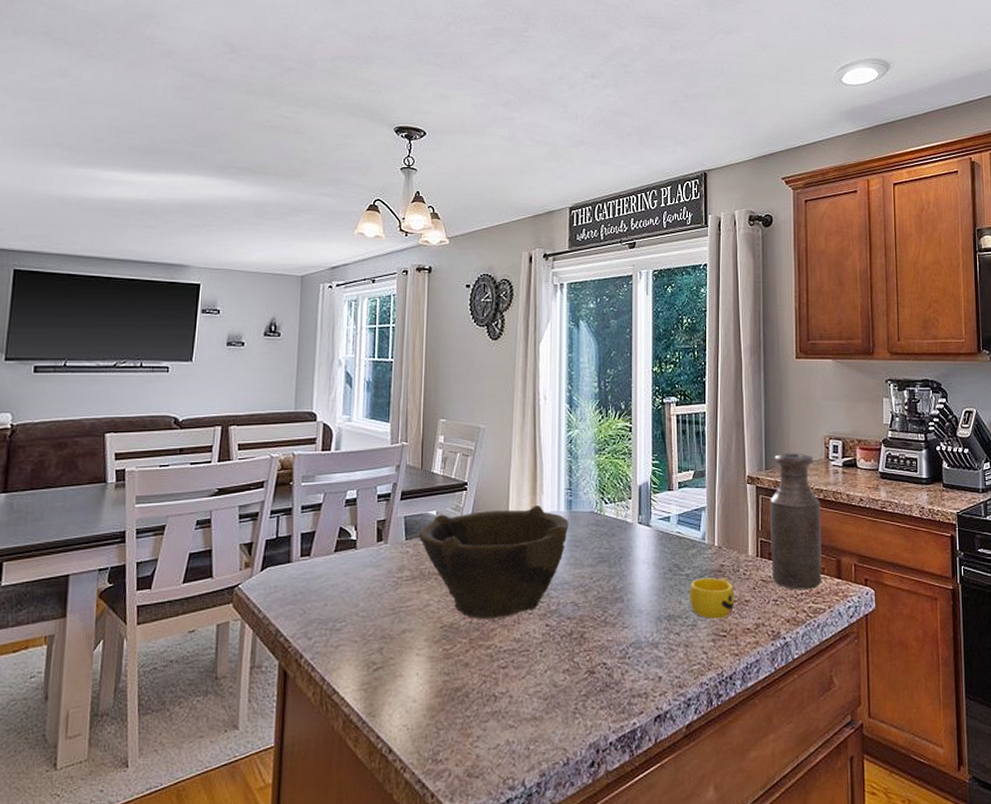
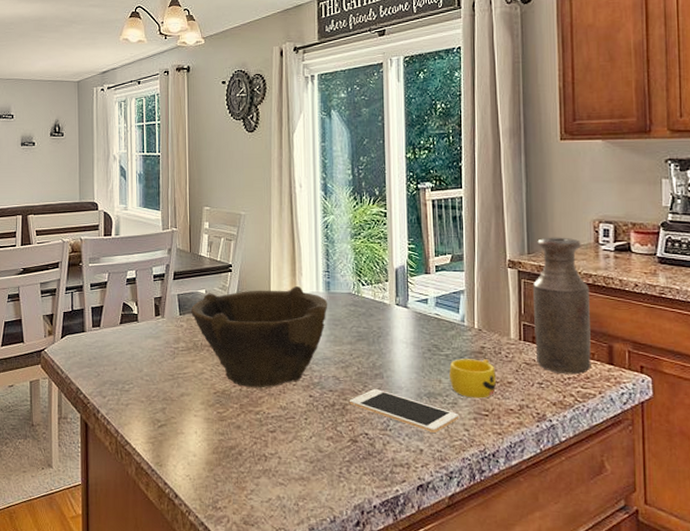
cell phone: none [587,613,697,658] -> present [349,388,458,433]

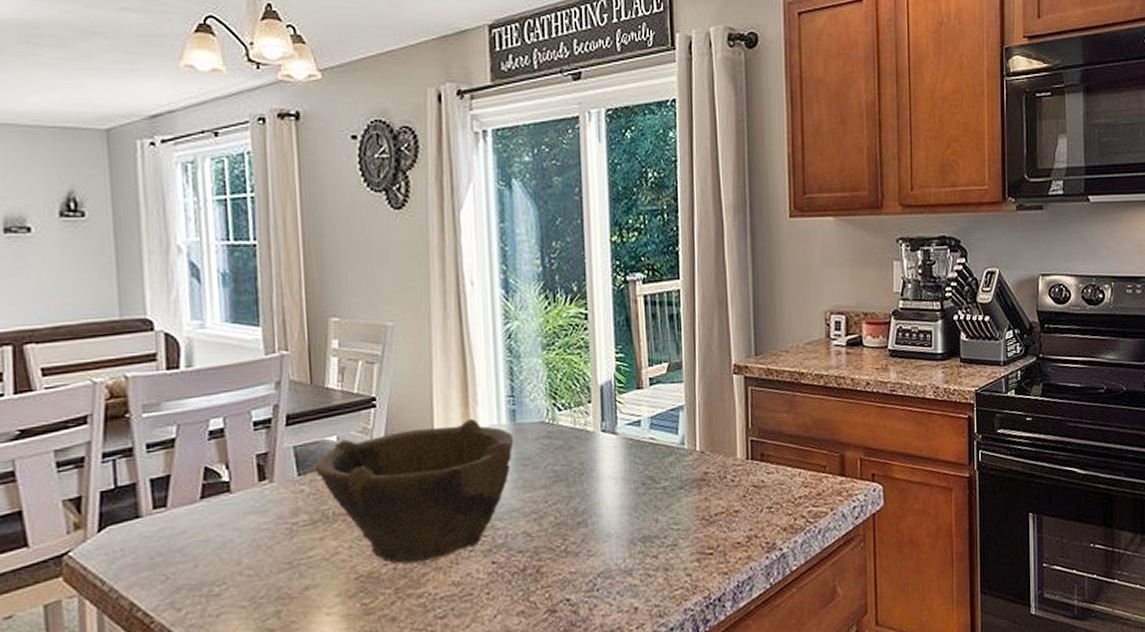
cell phone: present [349,388,458,433] -> none [544,540,679,585]
cup: present [449,359,497,399] -> none [667,486,722,536]
bottle: present [533,237,591,375] -> none [761,333,823,494]

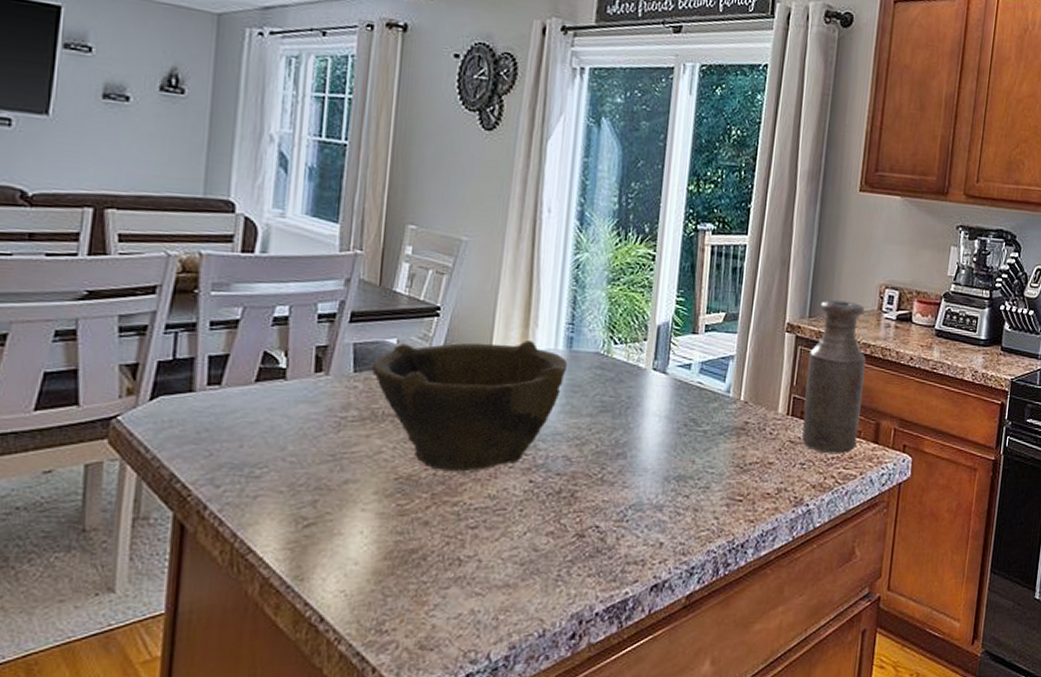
bottle: none [761,333,823,494] -> present [802,300,866,454]

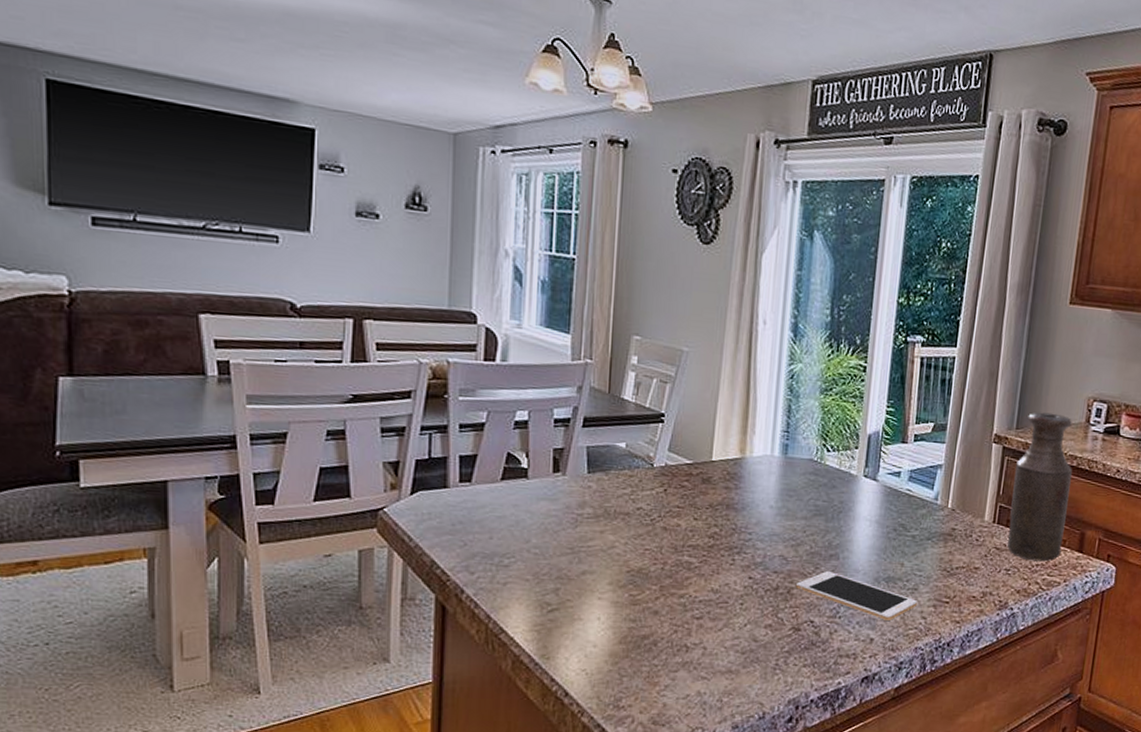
bowl: present [372,341,568,472] -> none [604,447,784,568]
cell phone: none [579,471,709,522] -> present [795,570,917,620]

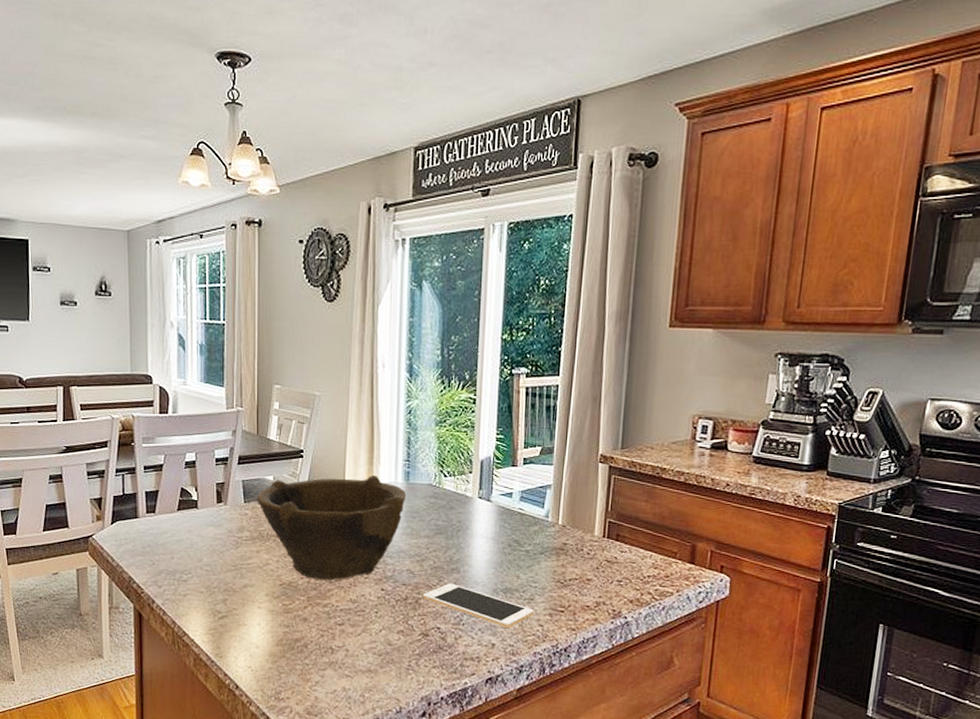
bowl: none [604,447,784,568] -> present [257,475,407,581]
bottle: present [1007,412,1072,562] -> none [618,432,680,573]

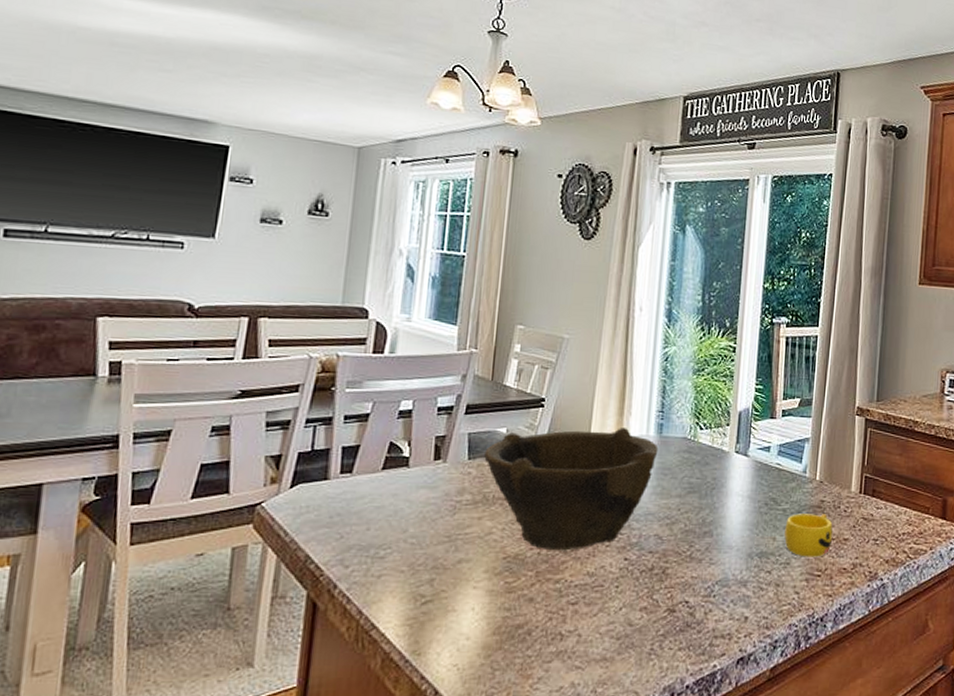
cell phone: present [422,583,534,628] -> none [670,548,790,597]
cup: none [528,555,576,595] -> present [784,513,833,557]

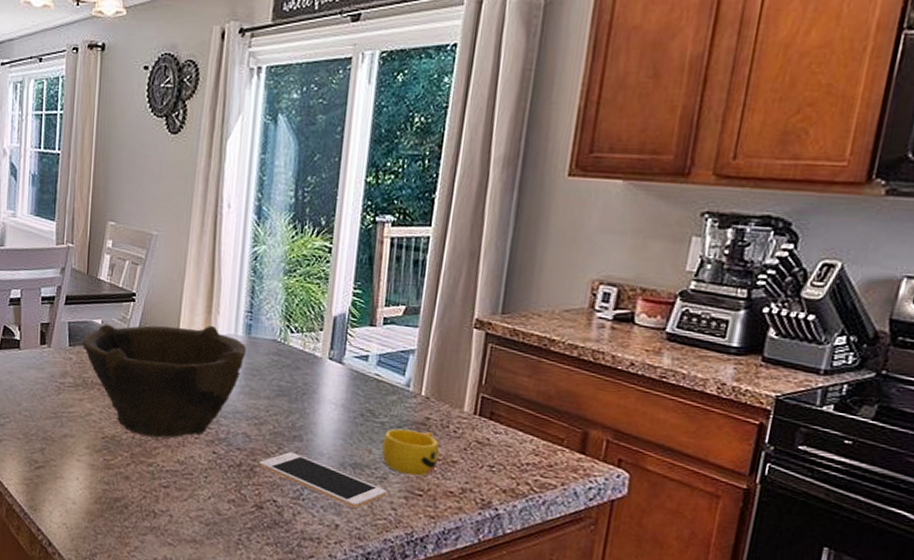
cell phone: none [670,548,790,597] -> present [258,451,386,508]

